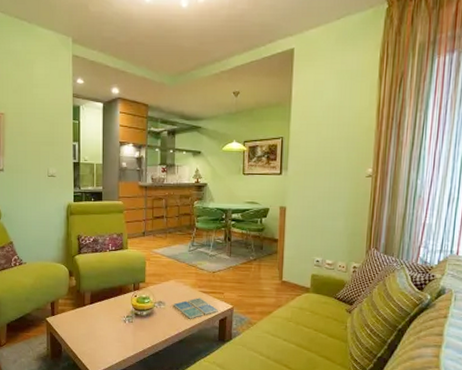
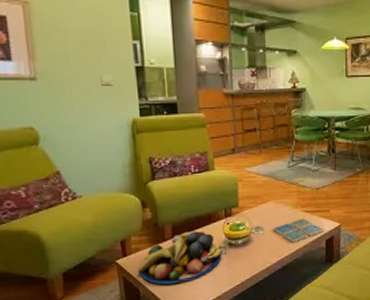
fruit bowl: none [62,300,128,344] -> present [138,231,221,285]

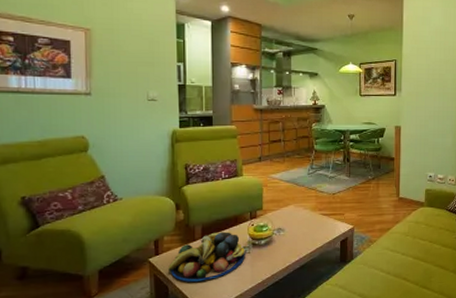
drink coaster: present [272,218,324,243] -> none [292,221,339,243]

